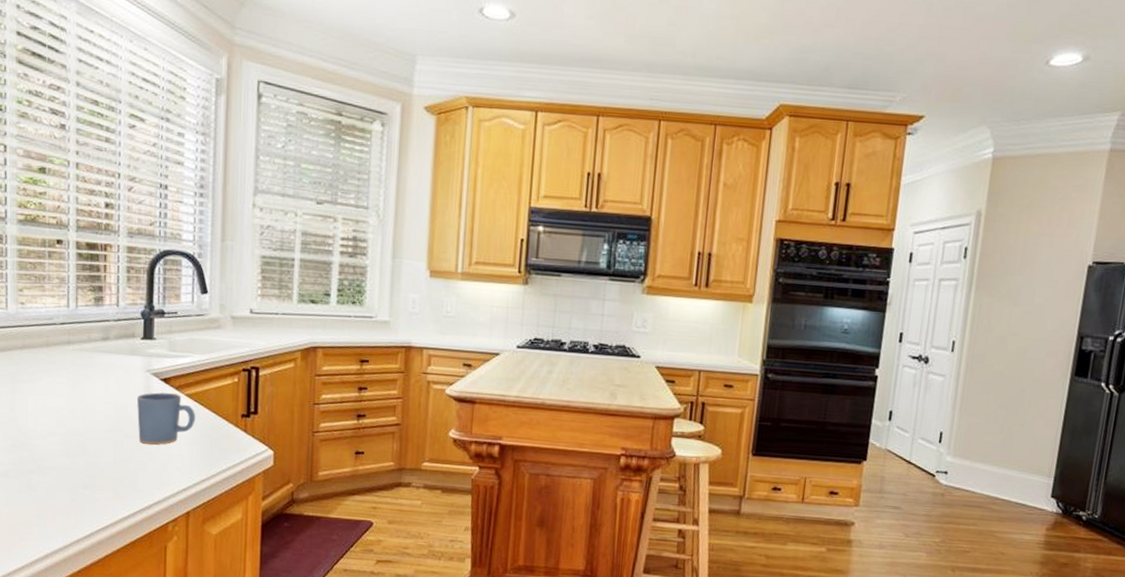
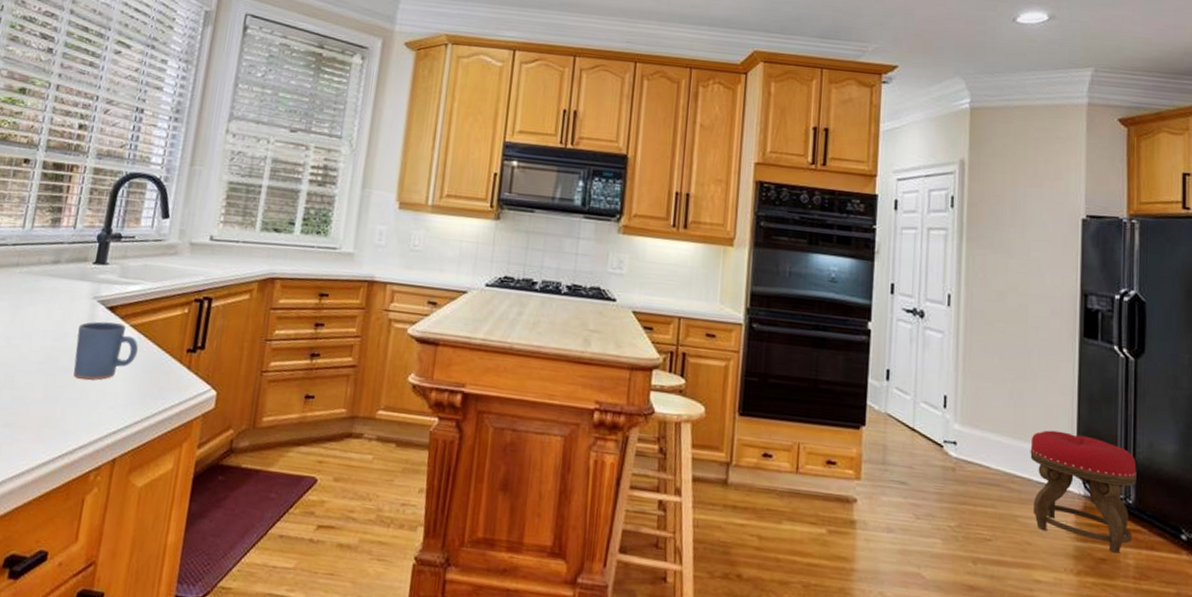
stool: none [1009,459,1107,559] -> present [1030,430,1137,554]

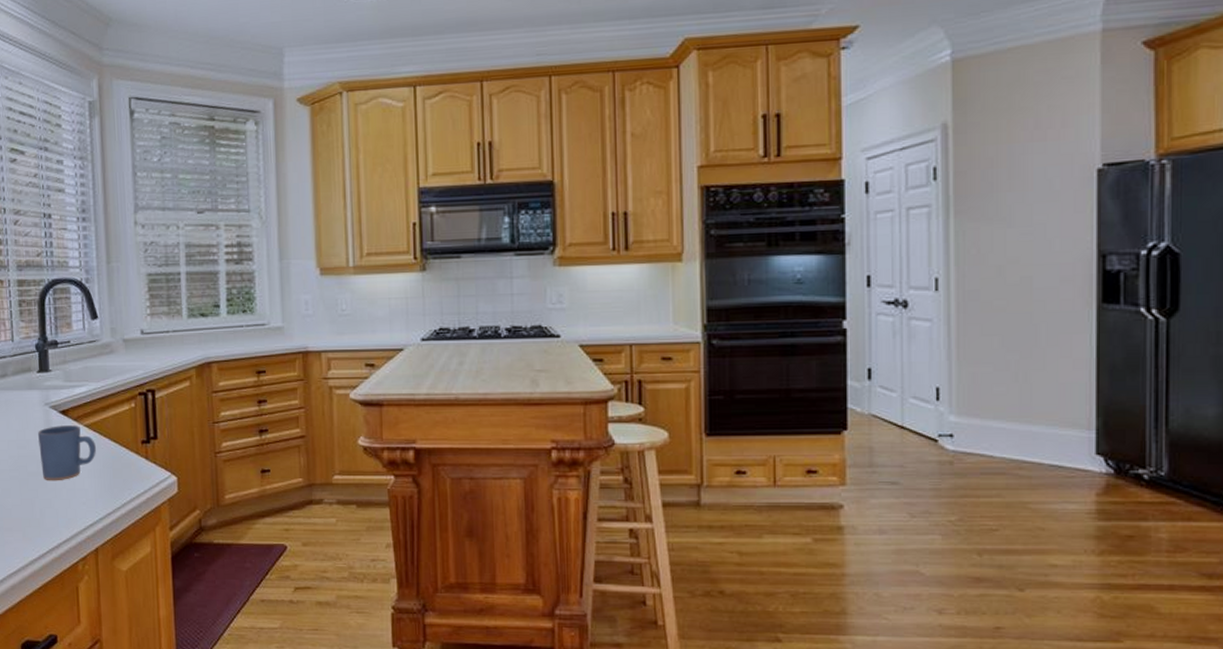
stool: present [1030,430,1137,554] -> none [1040,409,1170,528]

